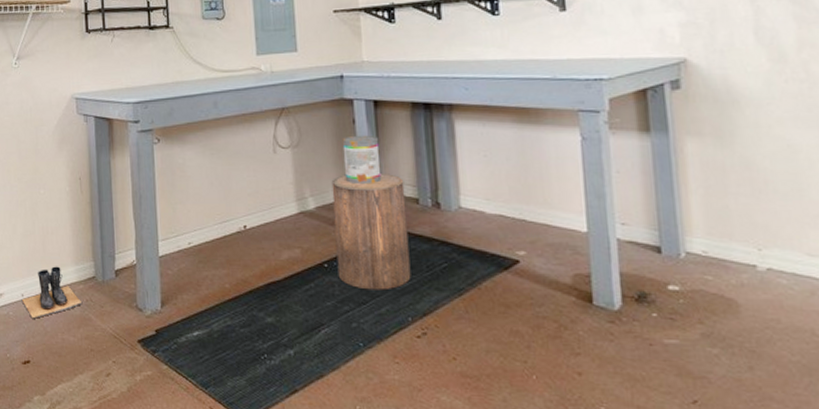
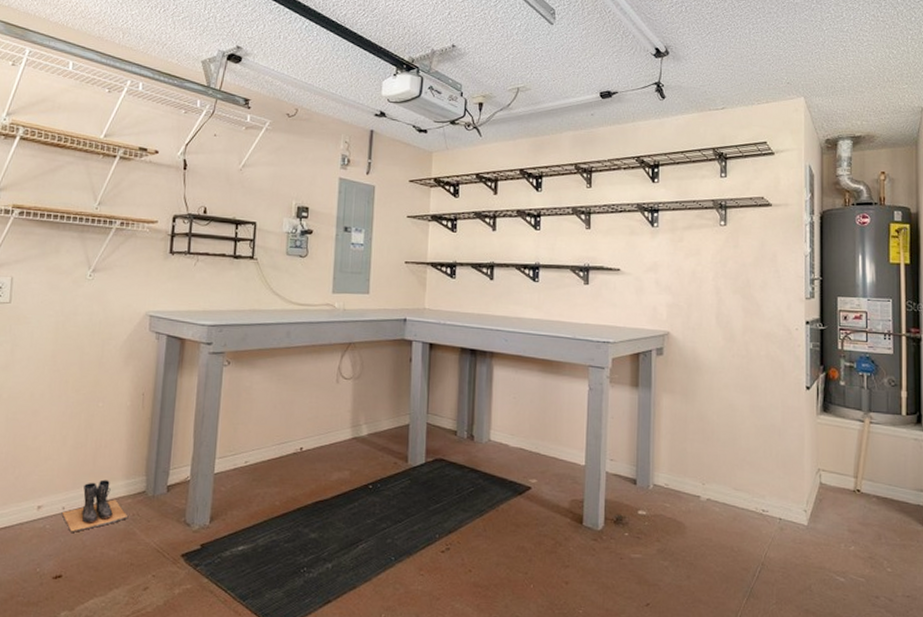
stool: present [331,174,411,290] -> none [380,406,447,510]
paint can: present [342,135,382,185] -> none [397,372,430,416]

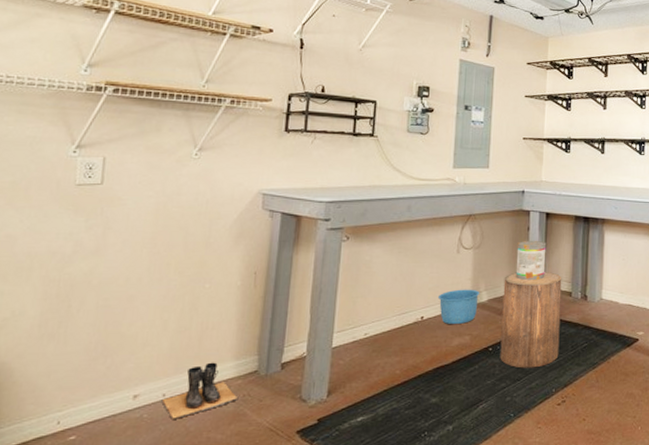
bowl: none [317,421,360,459] -> present [438,289,480,325]
stool: none [380,406,447,510] -> present [500,272,562,368]
paint can: none [397,372,430,416] -> present [515,240,547,281]

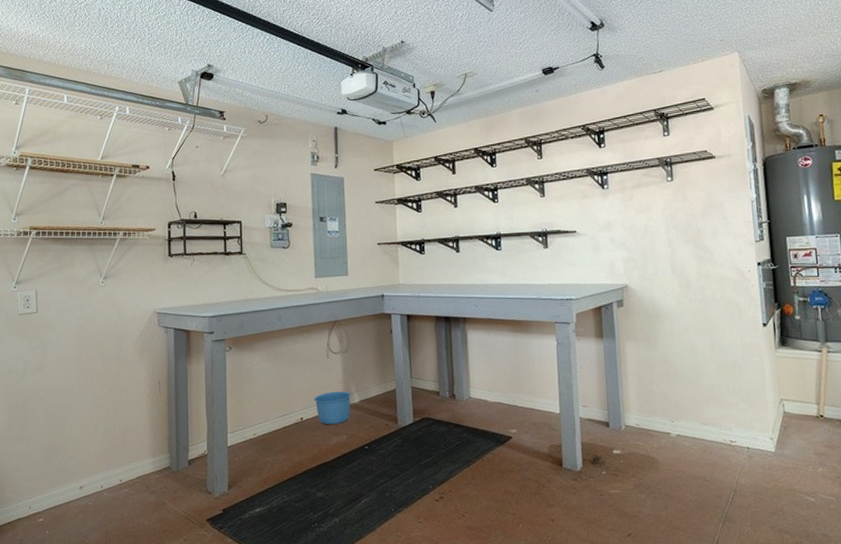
boots: present [161,362,239,419] -> none [100,459,158,507]
stool: present [500,272,562,368] -> none [372,372,432,466]
paint can: present [515,240,547,281] -> none [382,342,412,382]

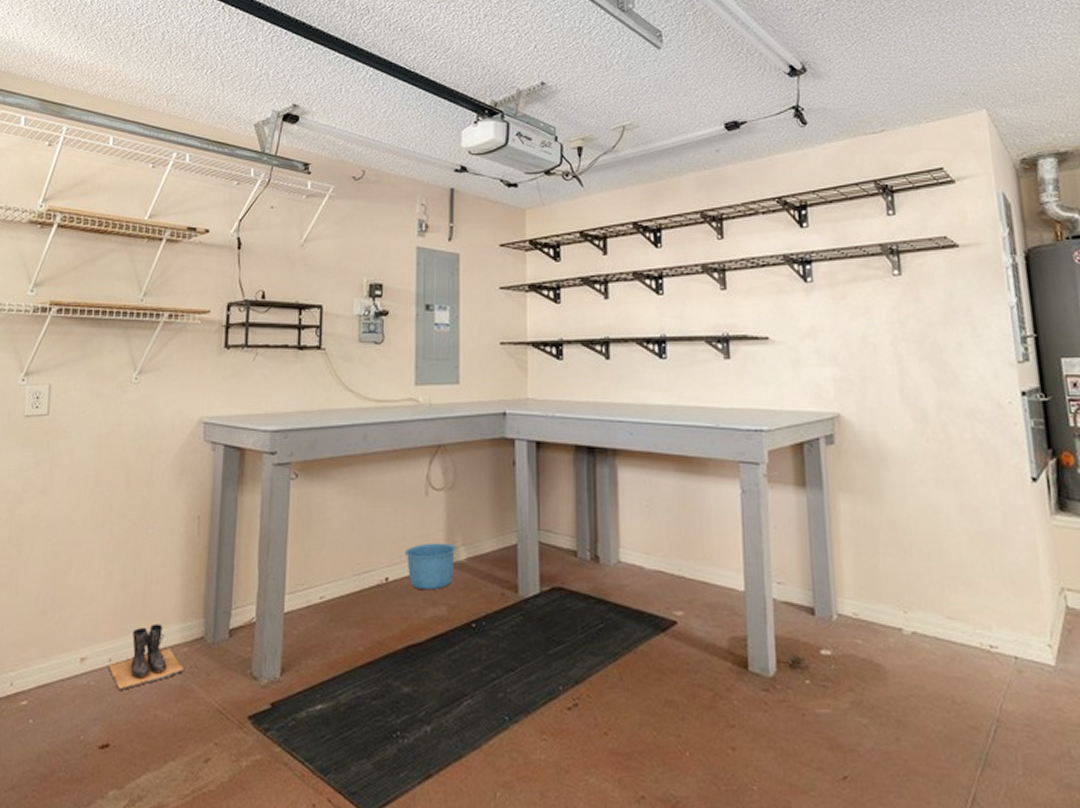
boots: none [100,459,158,507] -> present [107,623,185,690]

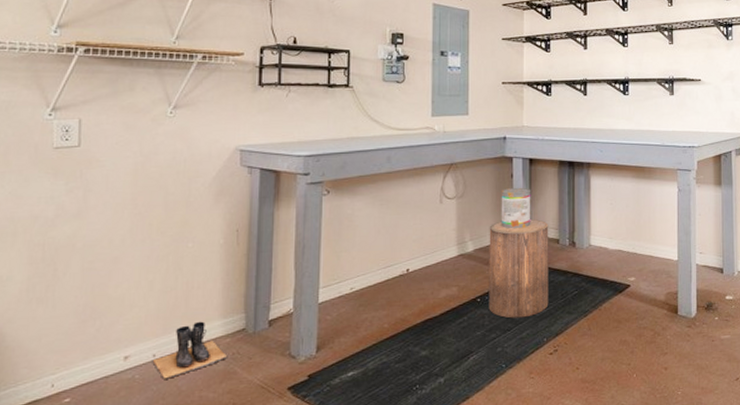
bowl: present [405,543,457,591] -> none [423,239,466,277]
stool: none [486,522,565,655] -> present [489,219,549,318]
paint can: none [500,478,540,534] -> present [501,187,531,229]

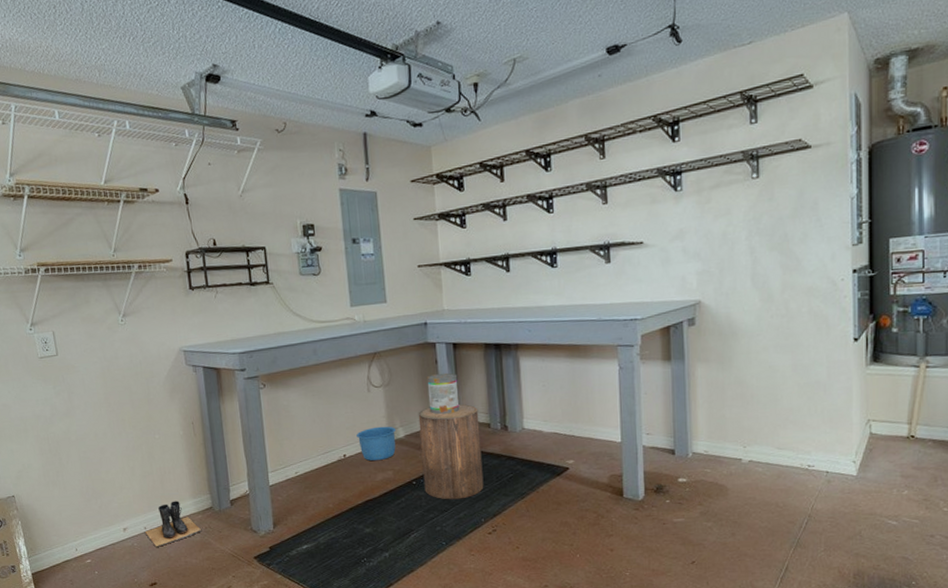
bowl: none [423,239,466,277] -> present [356,426,396,461]

